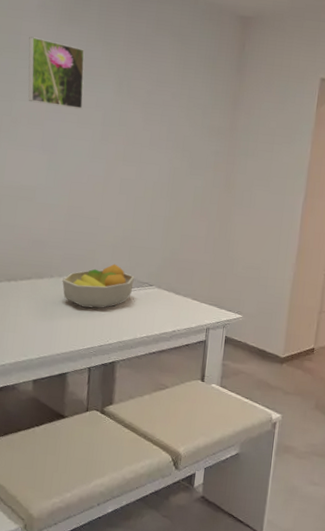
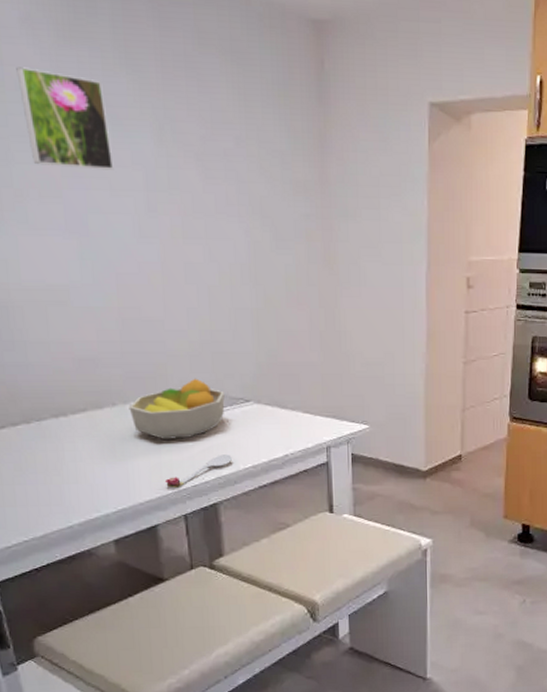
spoon: none [78,324,133,346] -> present [164,454,233,489]

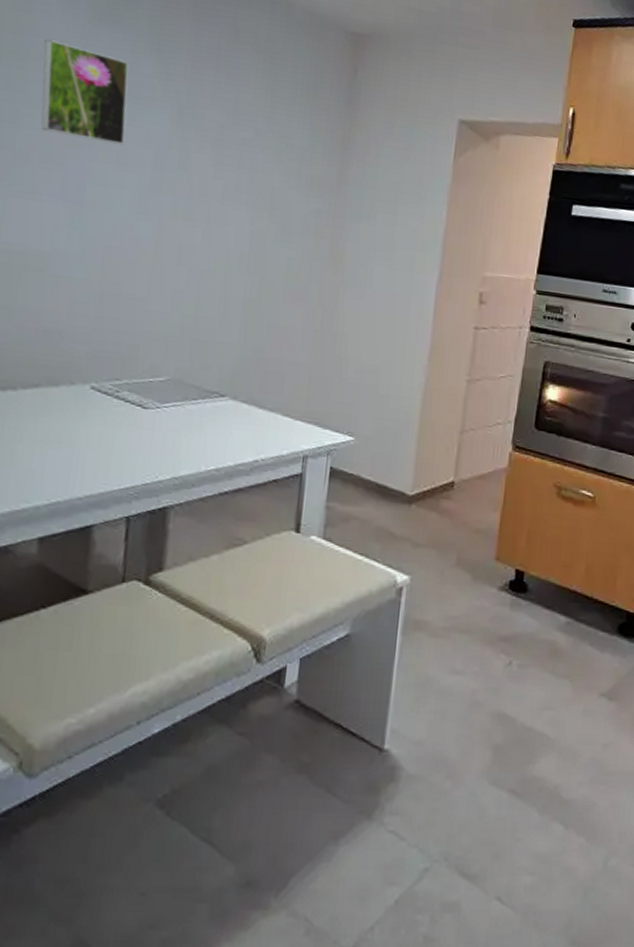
fruit bowl: present [129,378,225,439] -> none [87,364,198,430]
spoon: present [164,454,233,489] -> none [111,452,195,485]

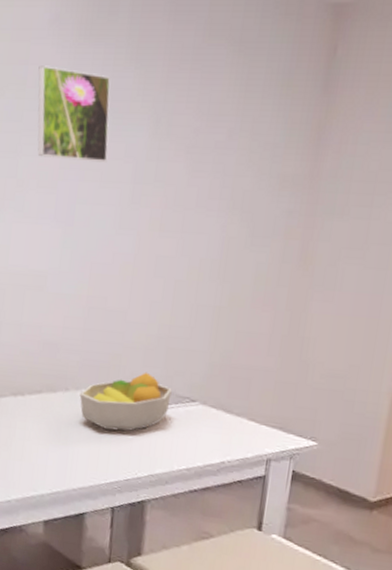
fruit bowl: none [87,364,198,430] -> present [79,372,172,432]

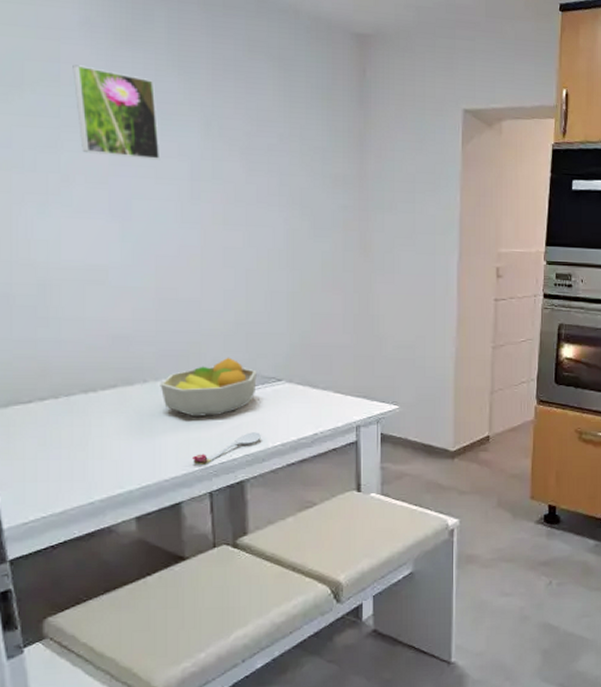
spoon: none [99,452,169,480] -> present [191,432,262,466]

